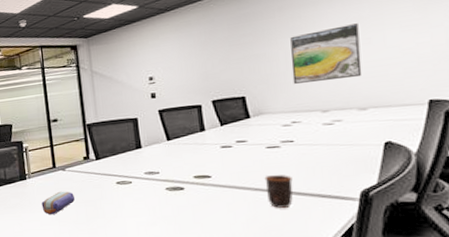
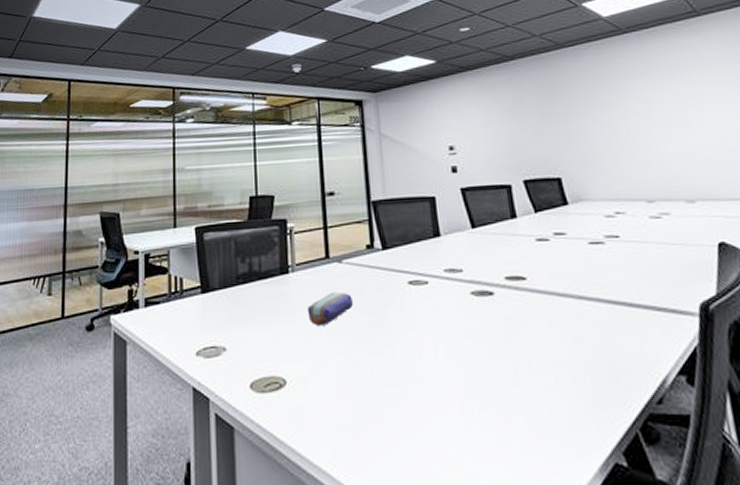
mug: present [264,174,293,208] -> none [589,278,625,324]
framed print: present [290,23,362,84] -> none [606,103,686,166]

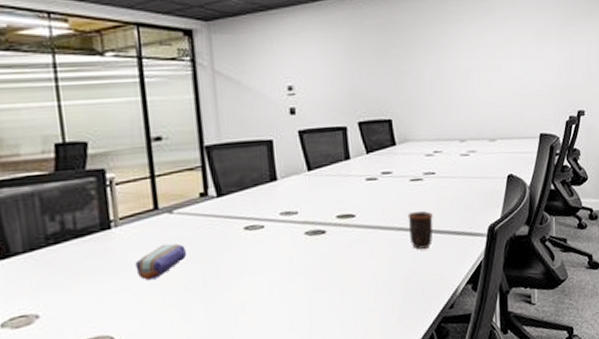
mug: none [589,278,625,324] -> present [408,211,433,250]

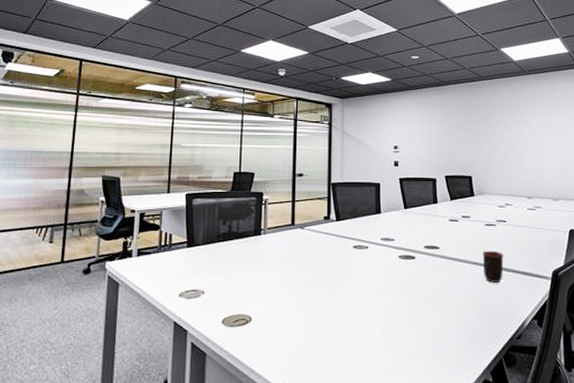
pencil case: present [135,243,186,280] -> none [273,251,309,276]

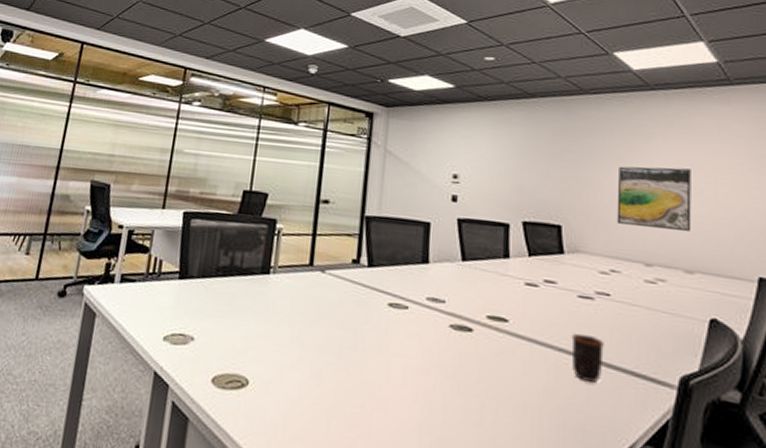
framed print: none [507,128,556,173] -> present [616,166,692,233]

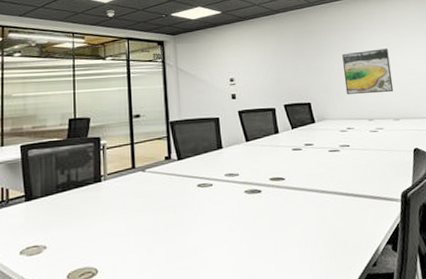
mug: present [571,333,604,383] -> none [329,177,352,210]

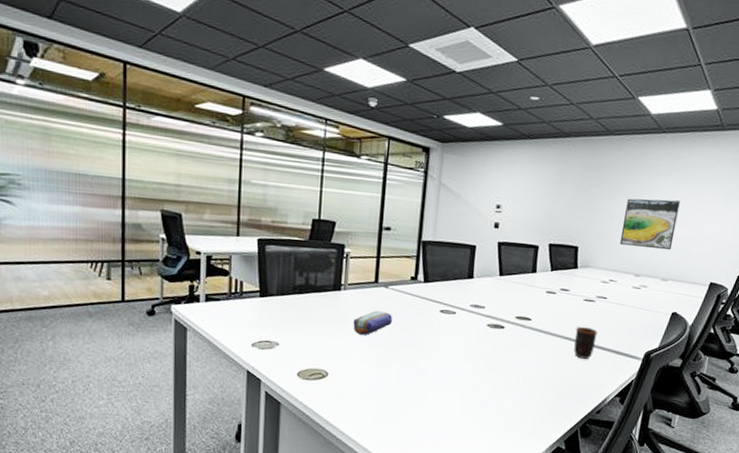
pencil case: none [116,195,153,223] -> present [353,310,392,335]
mug: none [329,177,352,210] -> present [573,326,598,359]

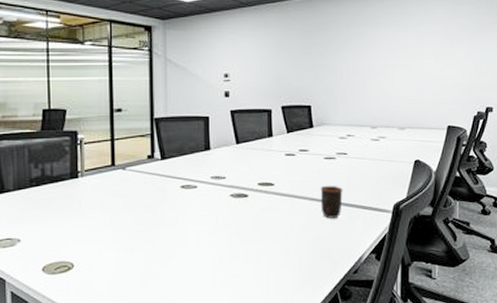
pencil case: present [353,310,392,335] -> none [94,193,133,221]
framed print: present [619,198,680,251] -> none [351,49,405,99]

